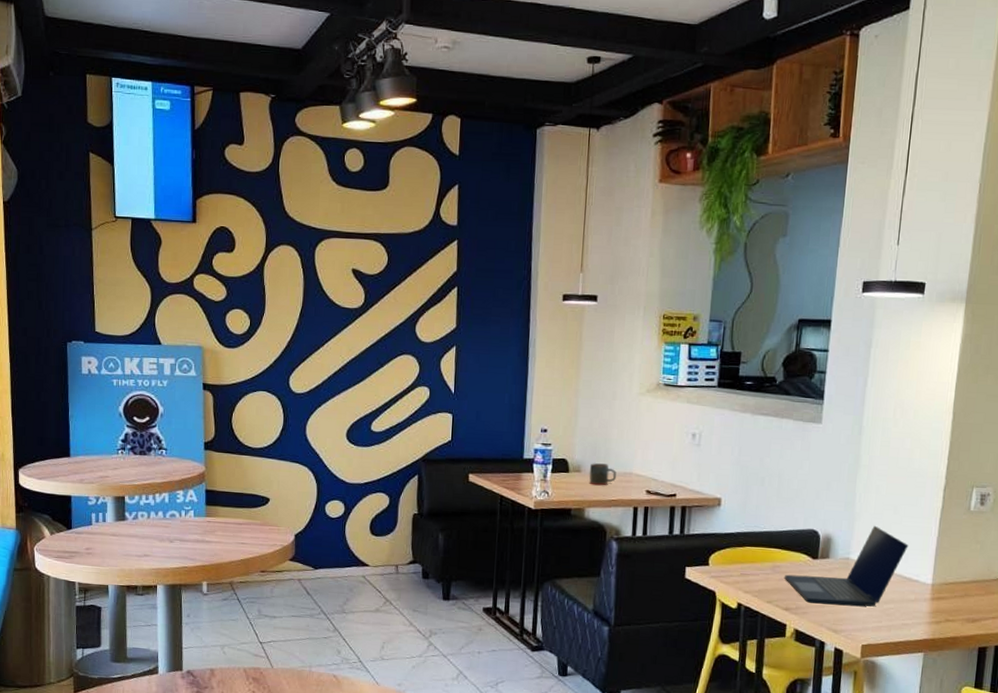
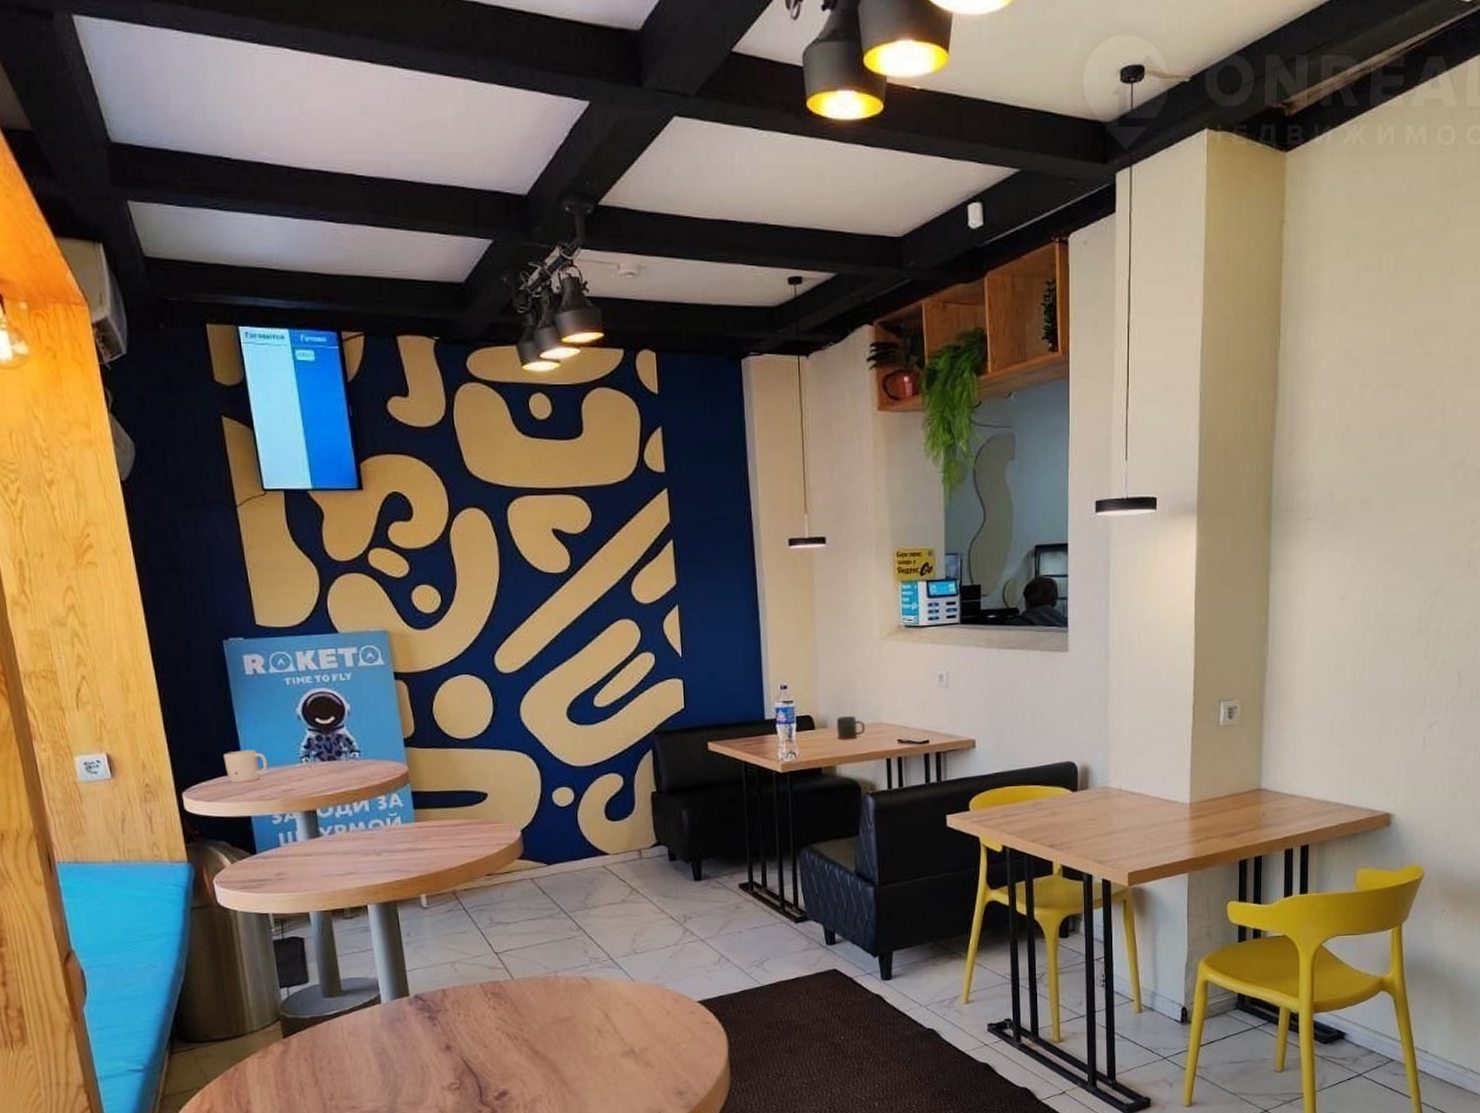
mug: none [55,438,90,467] -> present [223,750,268,784]
laptop: present [785,525,909,607] -> none [1047,750,1164,837]

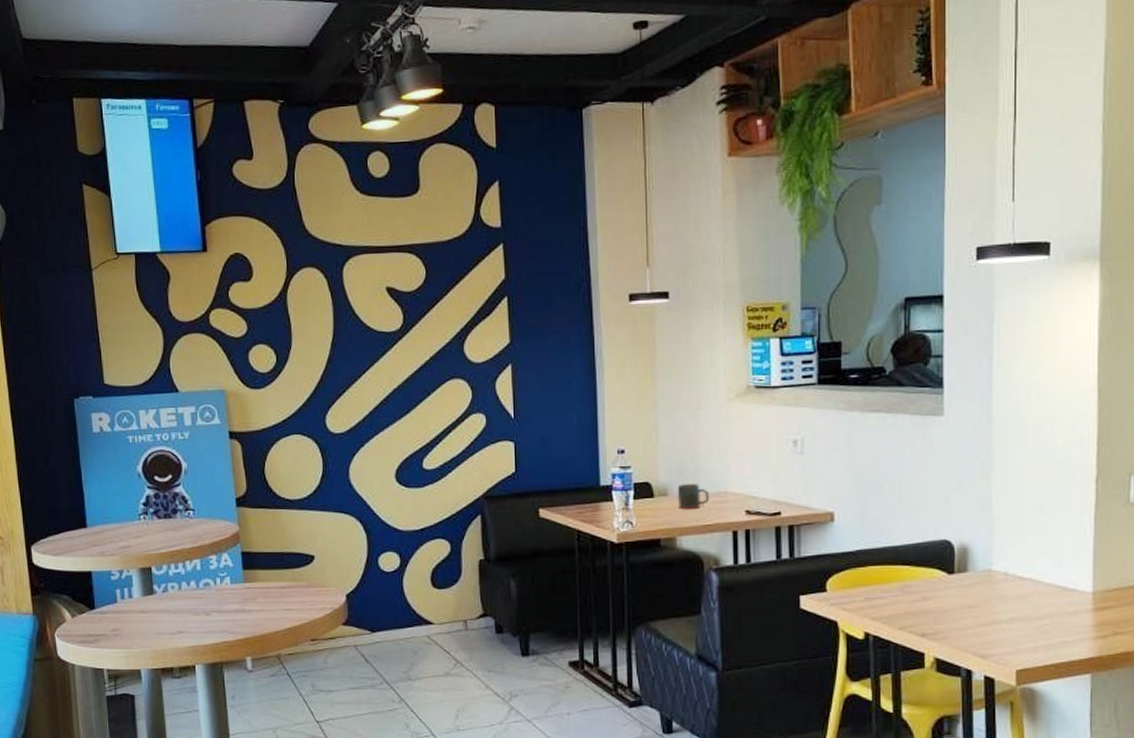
mug: present [223,750,268,784] -> none [69,506,109,539]

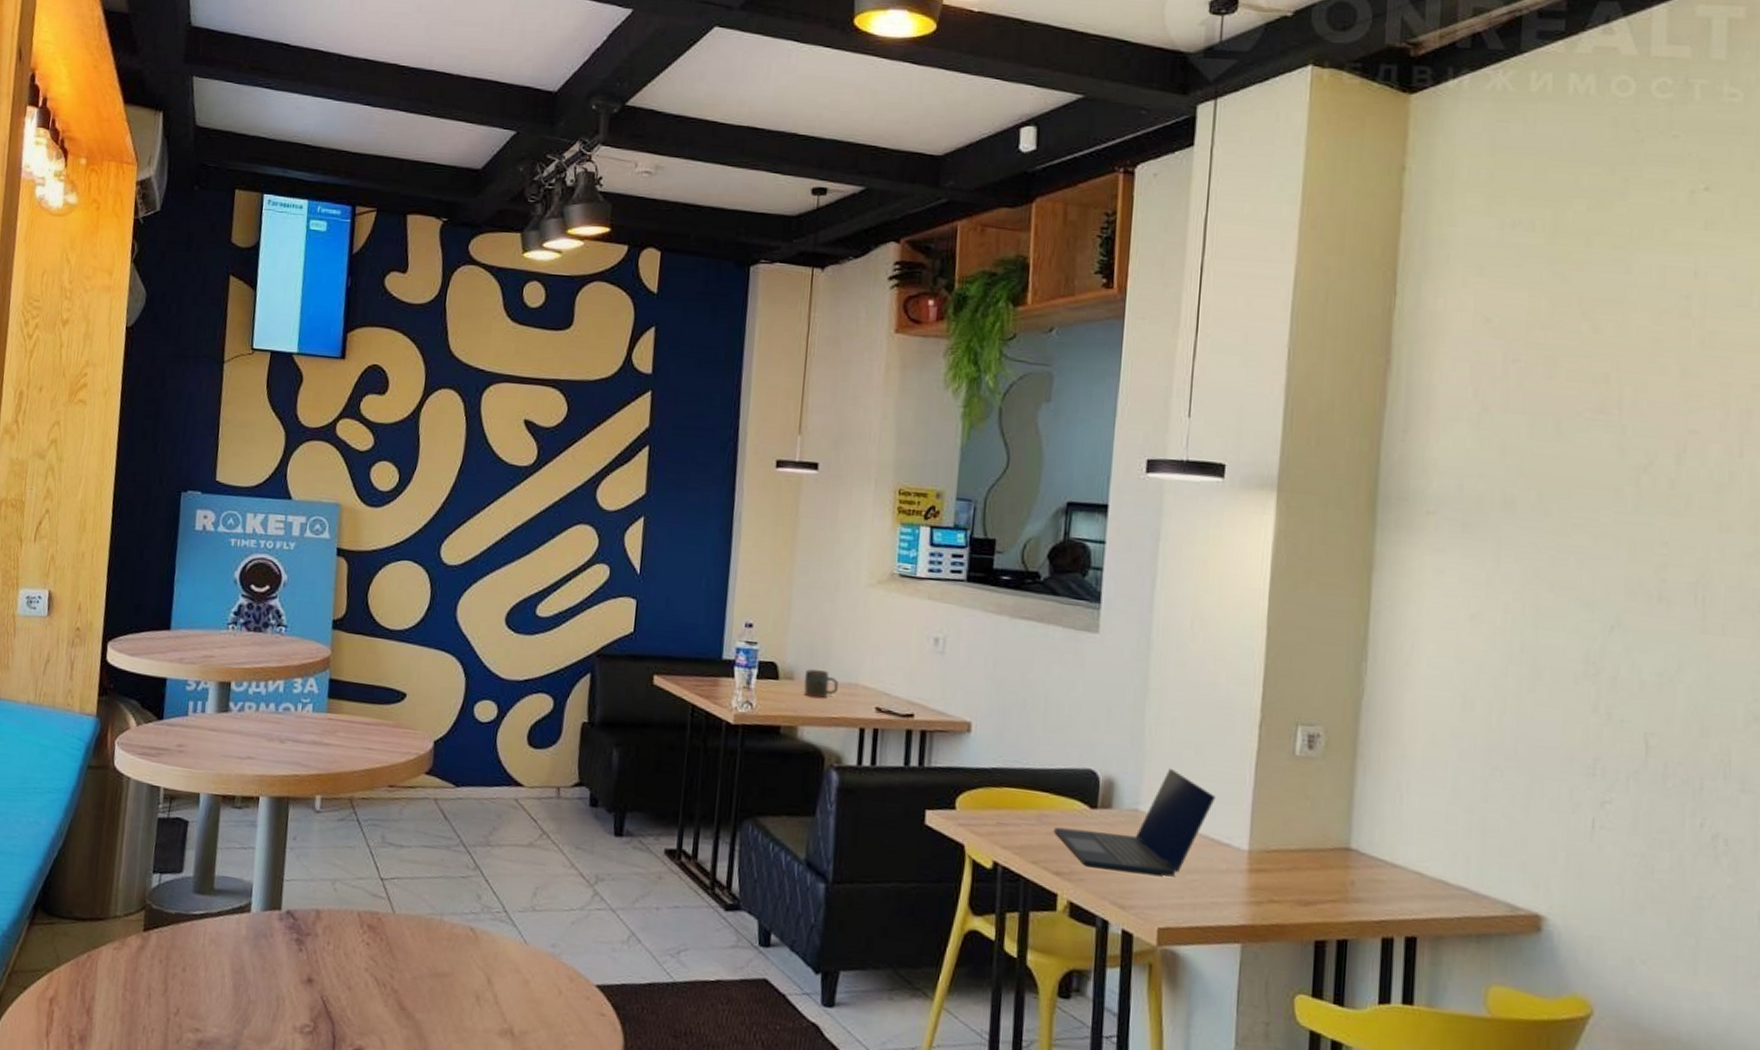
laptop: none [917,529,1060,626] -> present [1054,768,1216,877]

